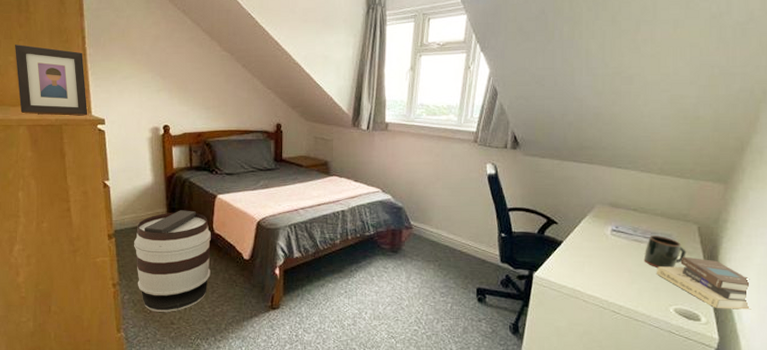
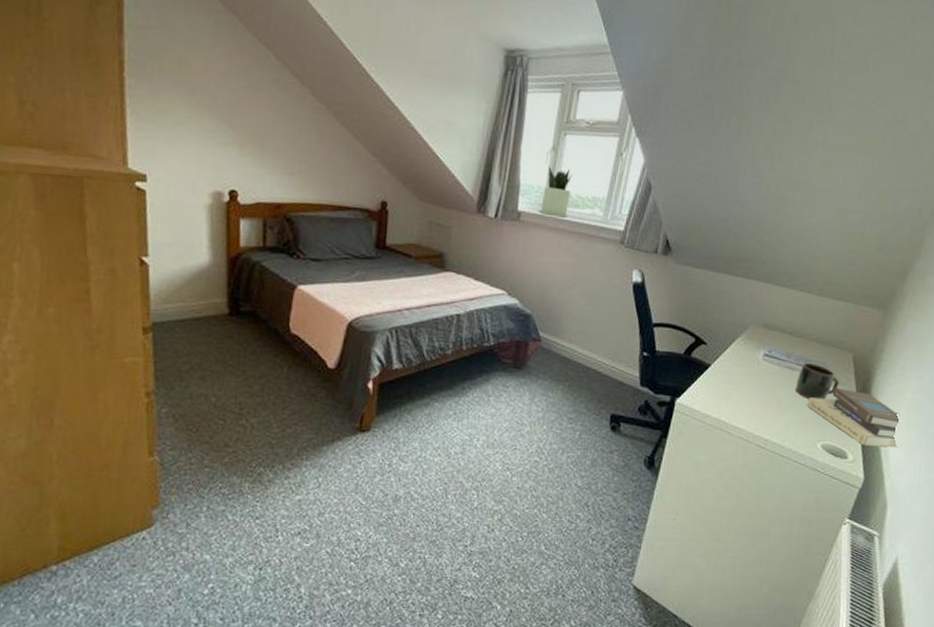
picture frame: present [15,44,88,116] -> none [17,61,123,168]
barrel: present [134,210,211,313] -> none [179,301,286,433]
planter: none [402,84,428,125] -> present [538,167,572,218]

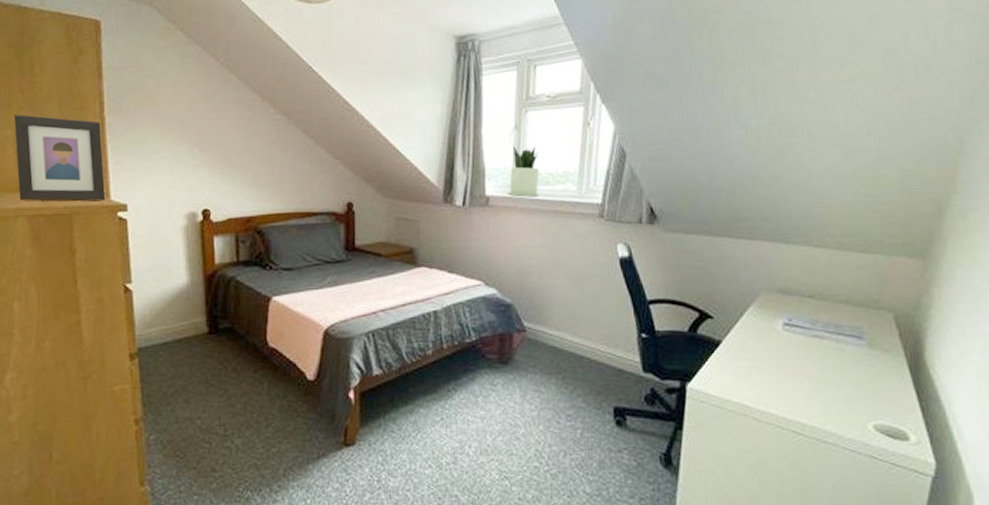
picture frame: none [17,61,123,168] -> present [14,114,106,202]
mug: present [795,363,840,400] -> none [827,329,883,371]
books: present [806,387,900,448] -> none [845,355,974,424]

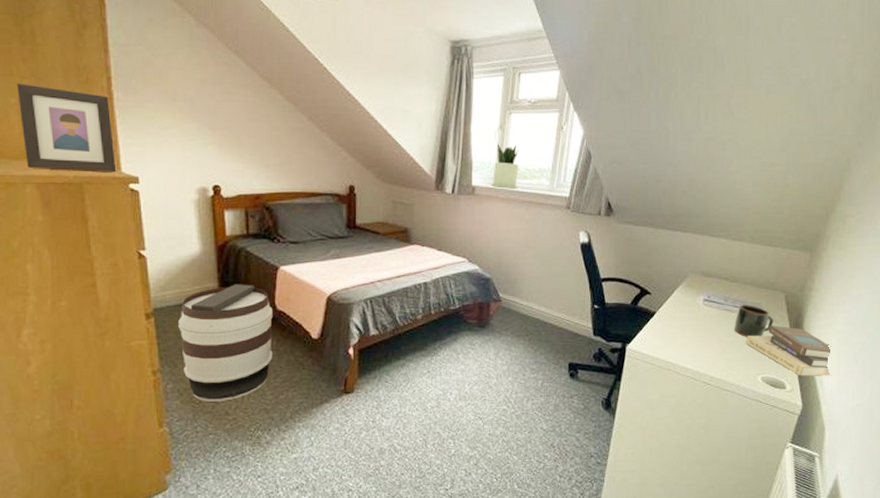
barrel: none [163,318,264,457] -> present [178,284,273,403]
mug: none [827,329,883,371] -> present [734,305,774,337]
books: none [845,355,974,424] -> present [745,325,832,376]

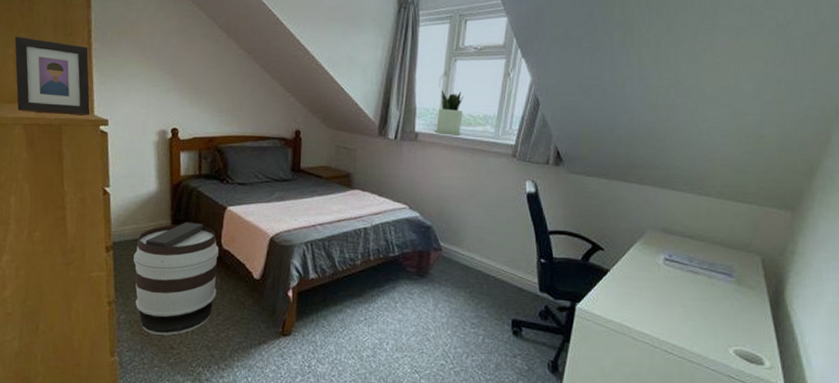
mug: present [734,305,774,337] -> none [700,267,748,304]
books: present [745,325,832,376] -> none [713,291,822,354]

